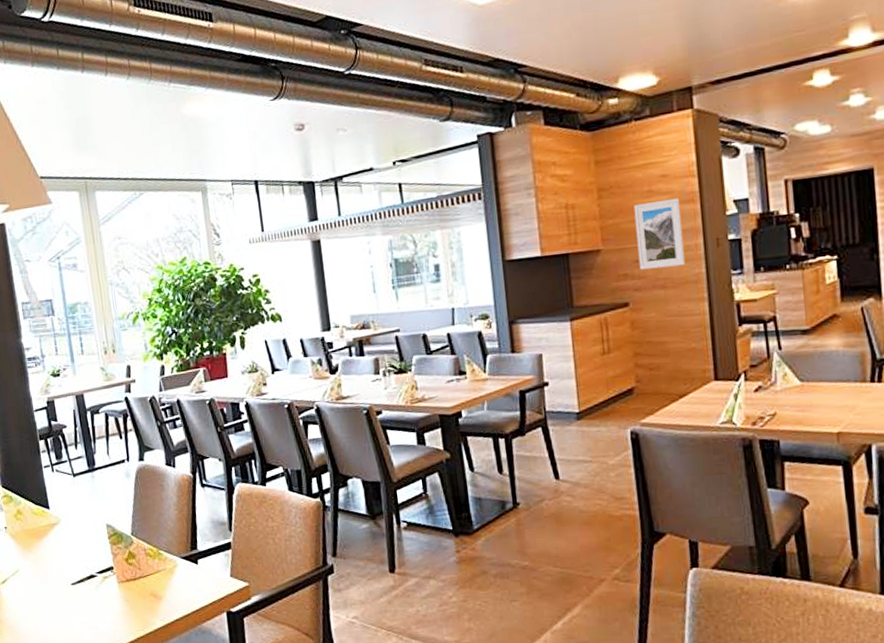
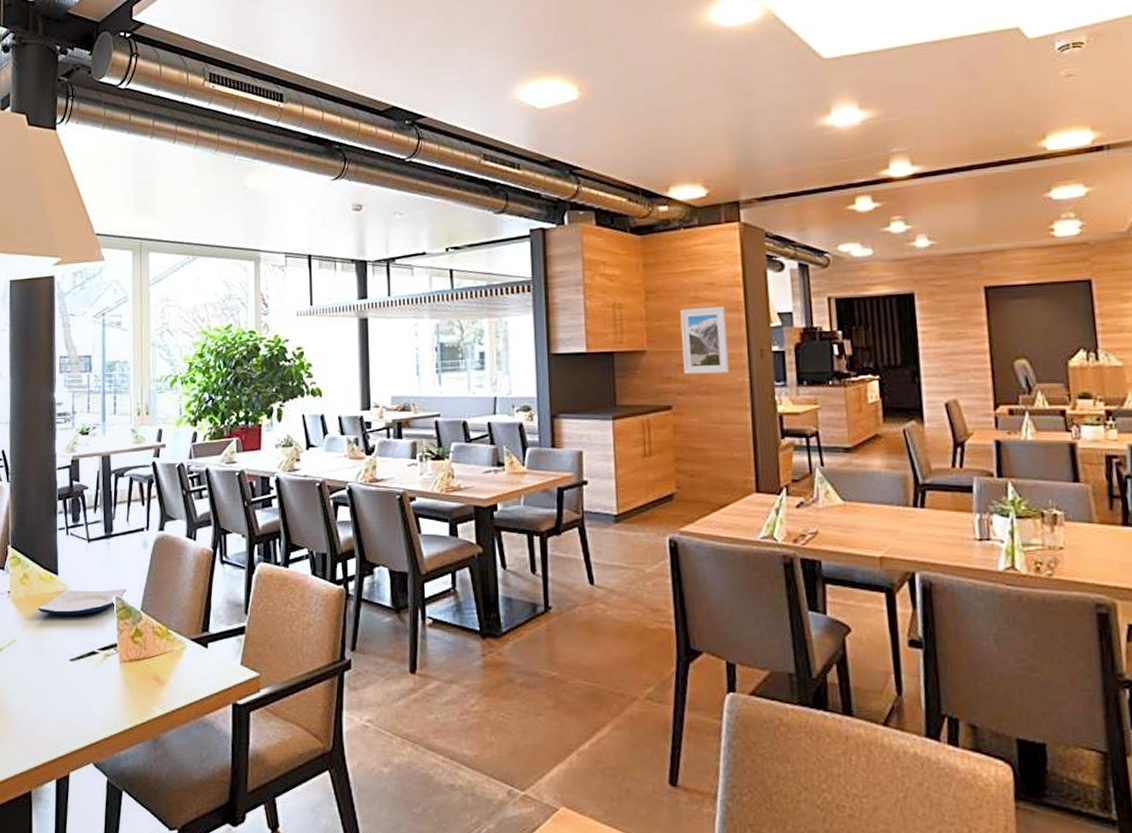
plate: none [35,517,115,545] -> present [38,589,126,615]

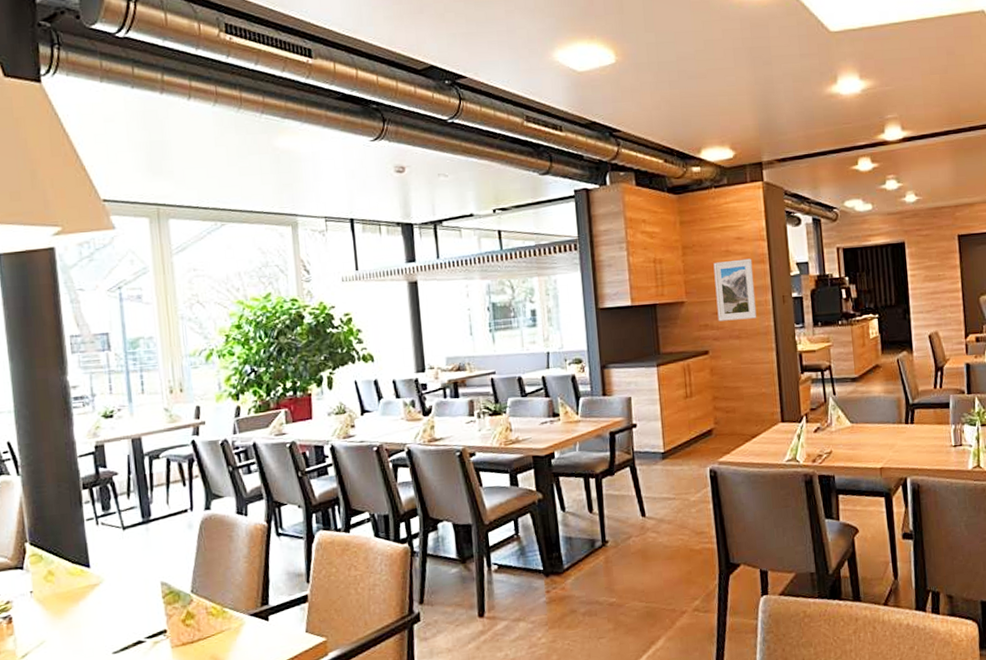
plate: present [38,589,126,615] -> none [69,573,172,609]

